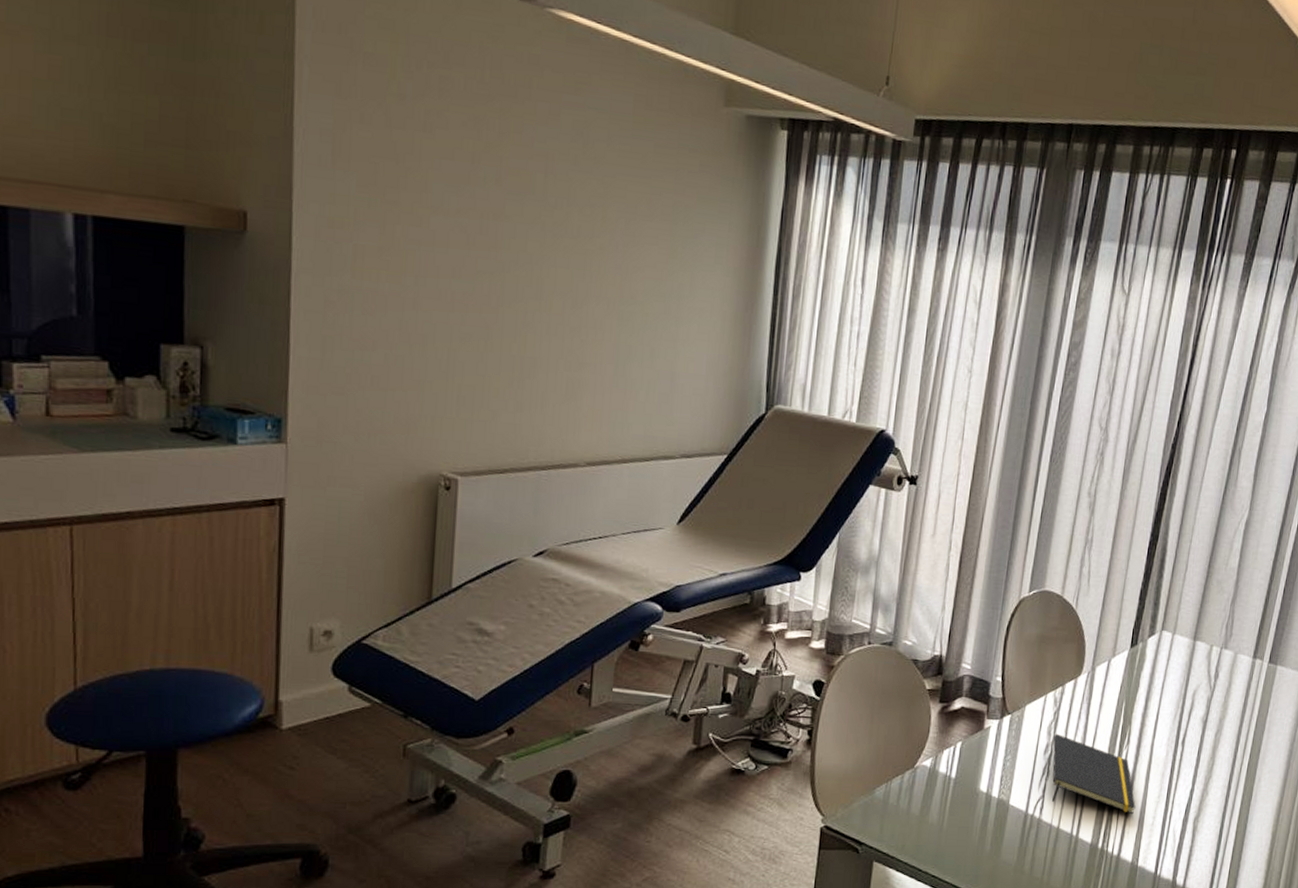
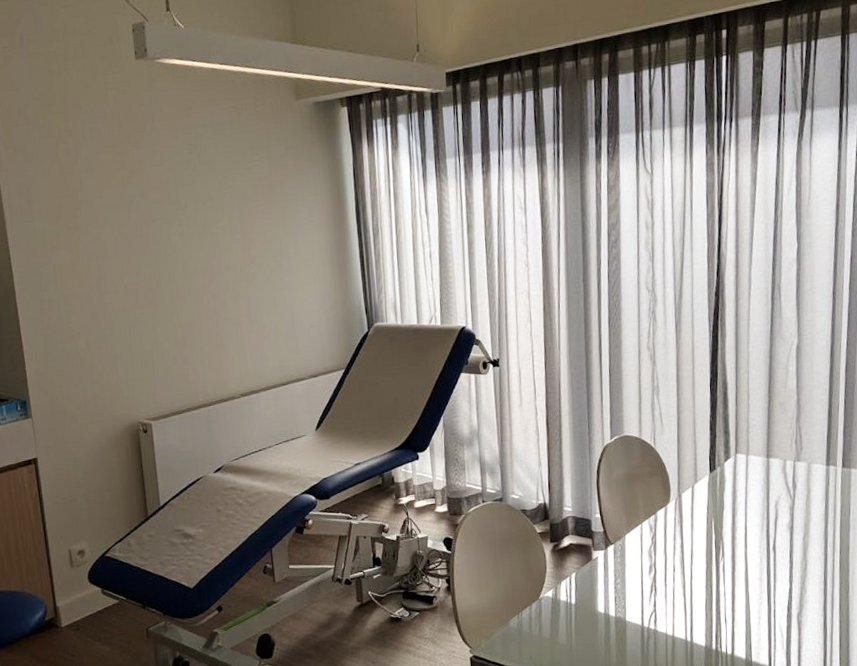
notepad: present [1051,733,1136,815] -> none [655,555,741,617]

